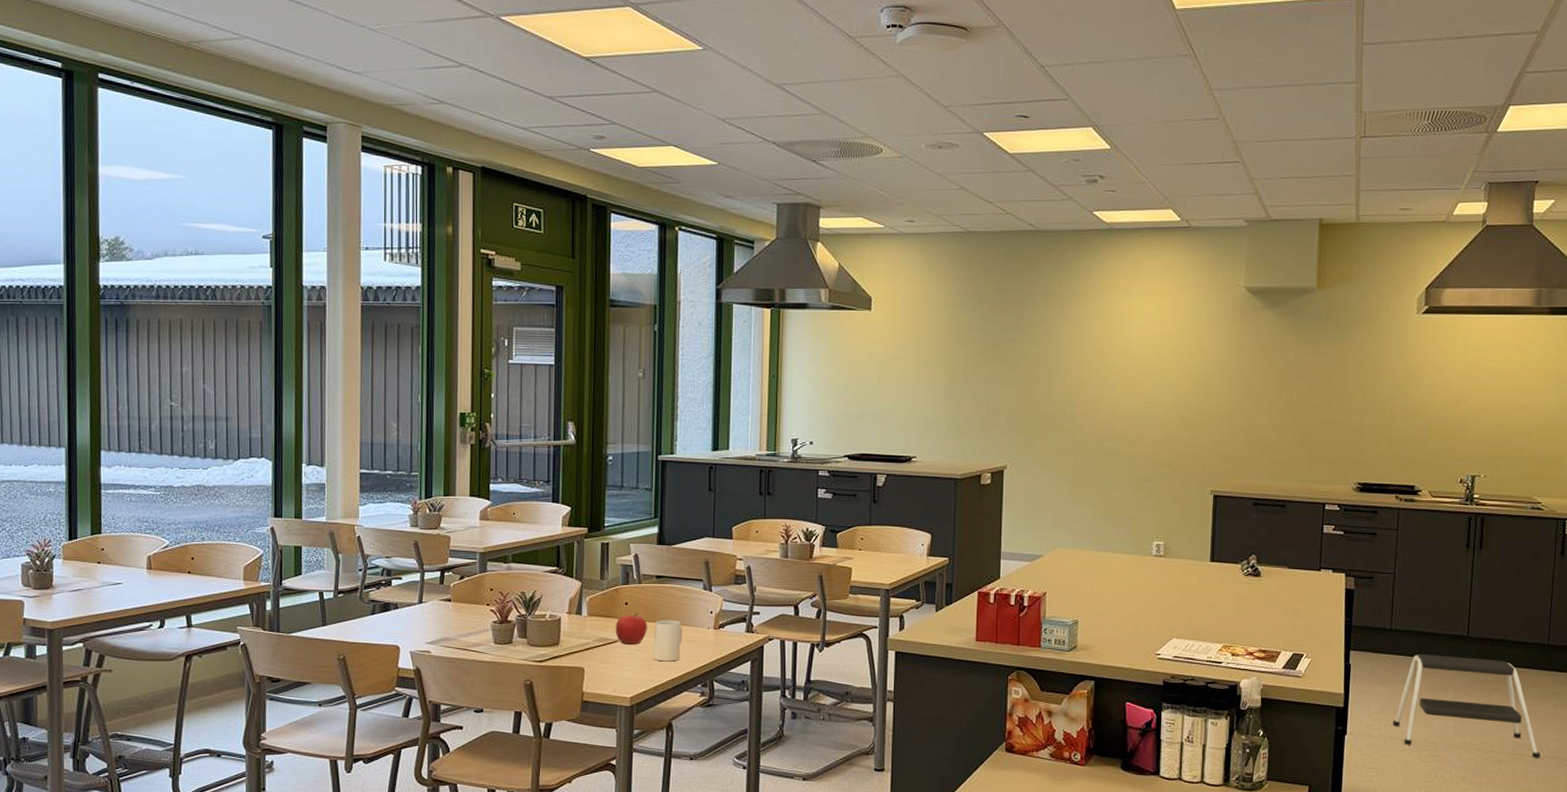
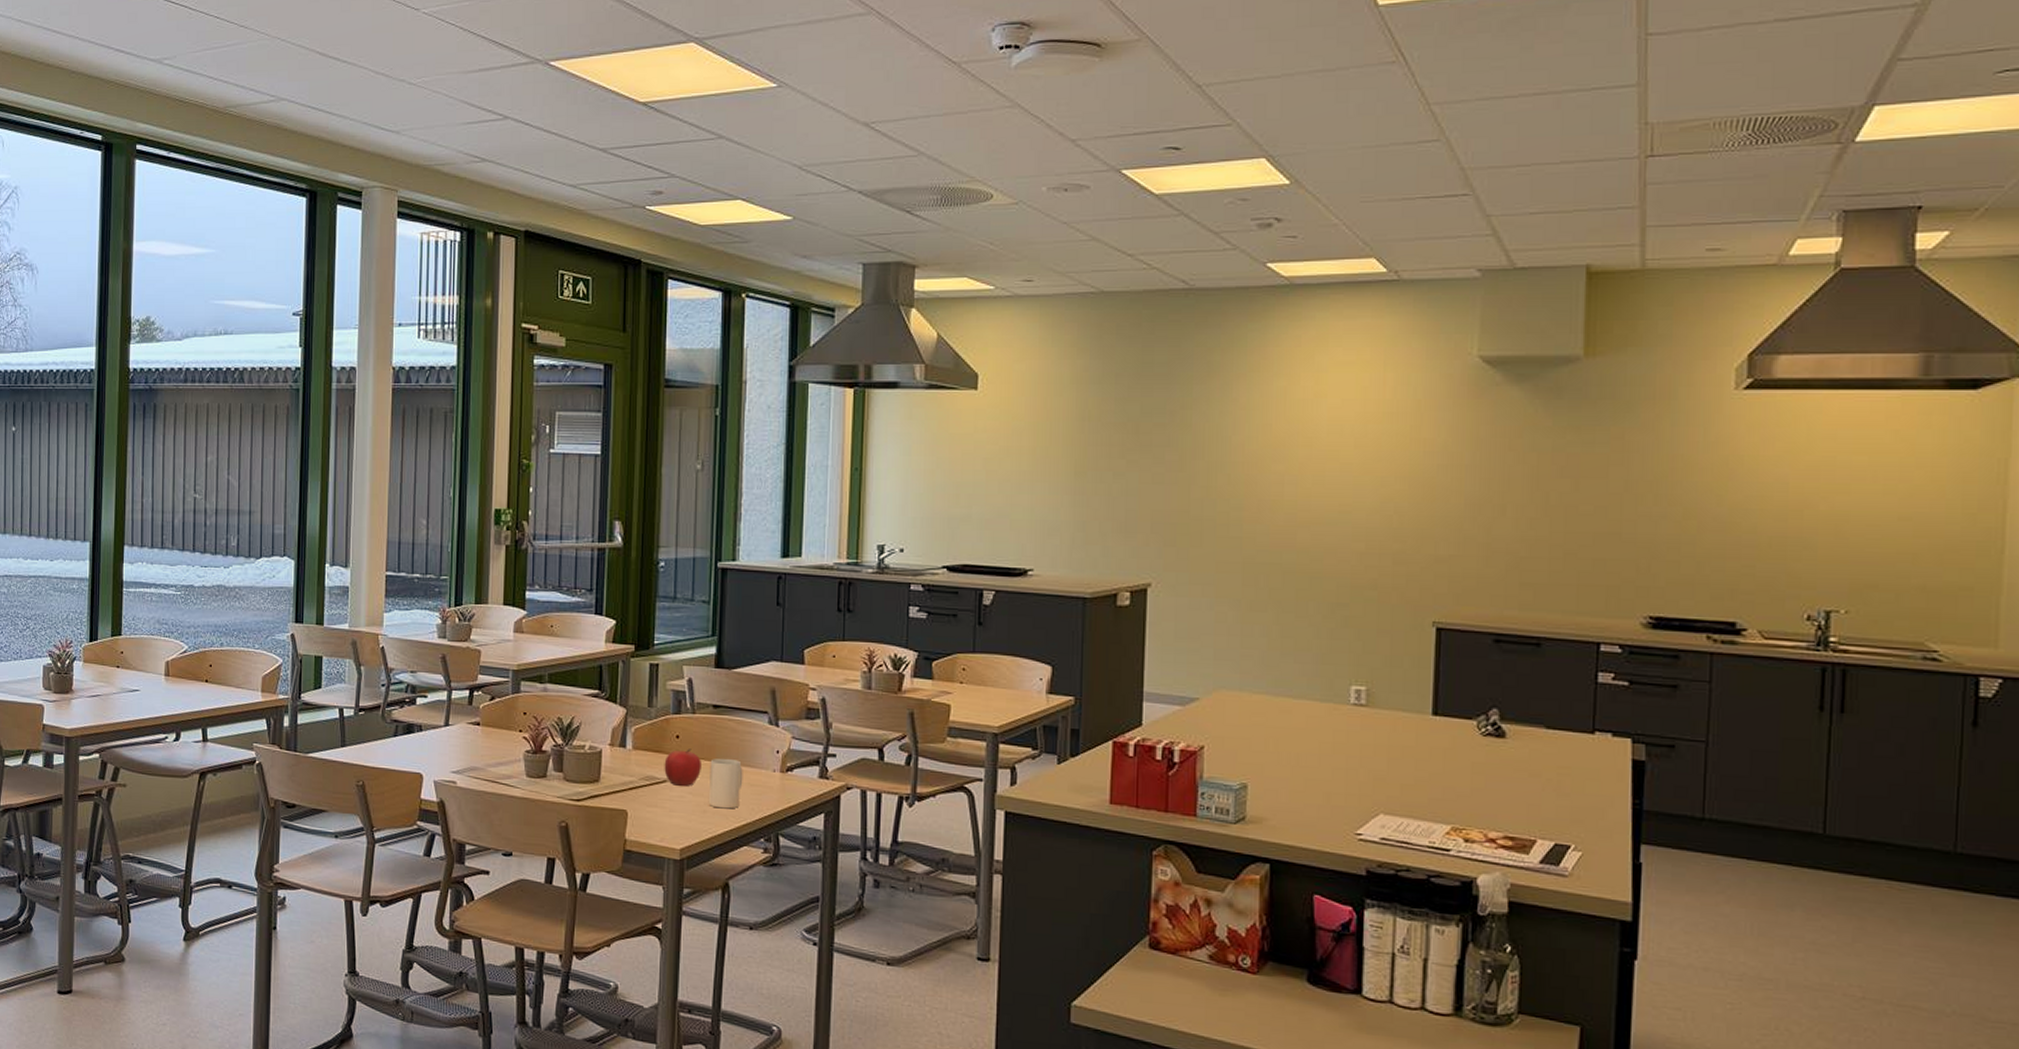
step stool: present [1393,653,1540,758] -> none [1708,854,1946,1014]

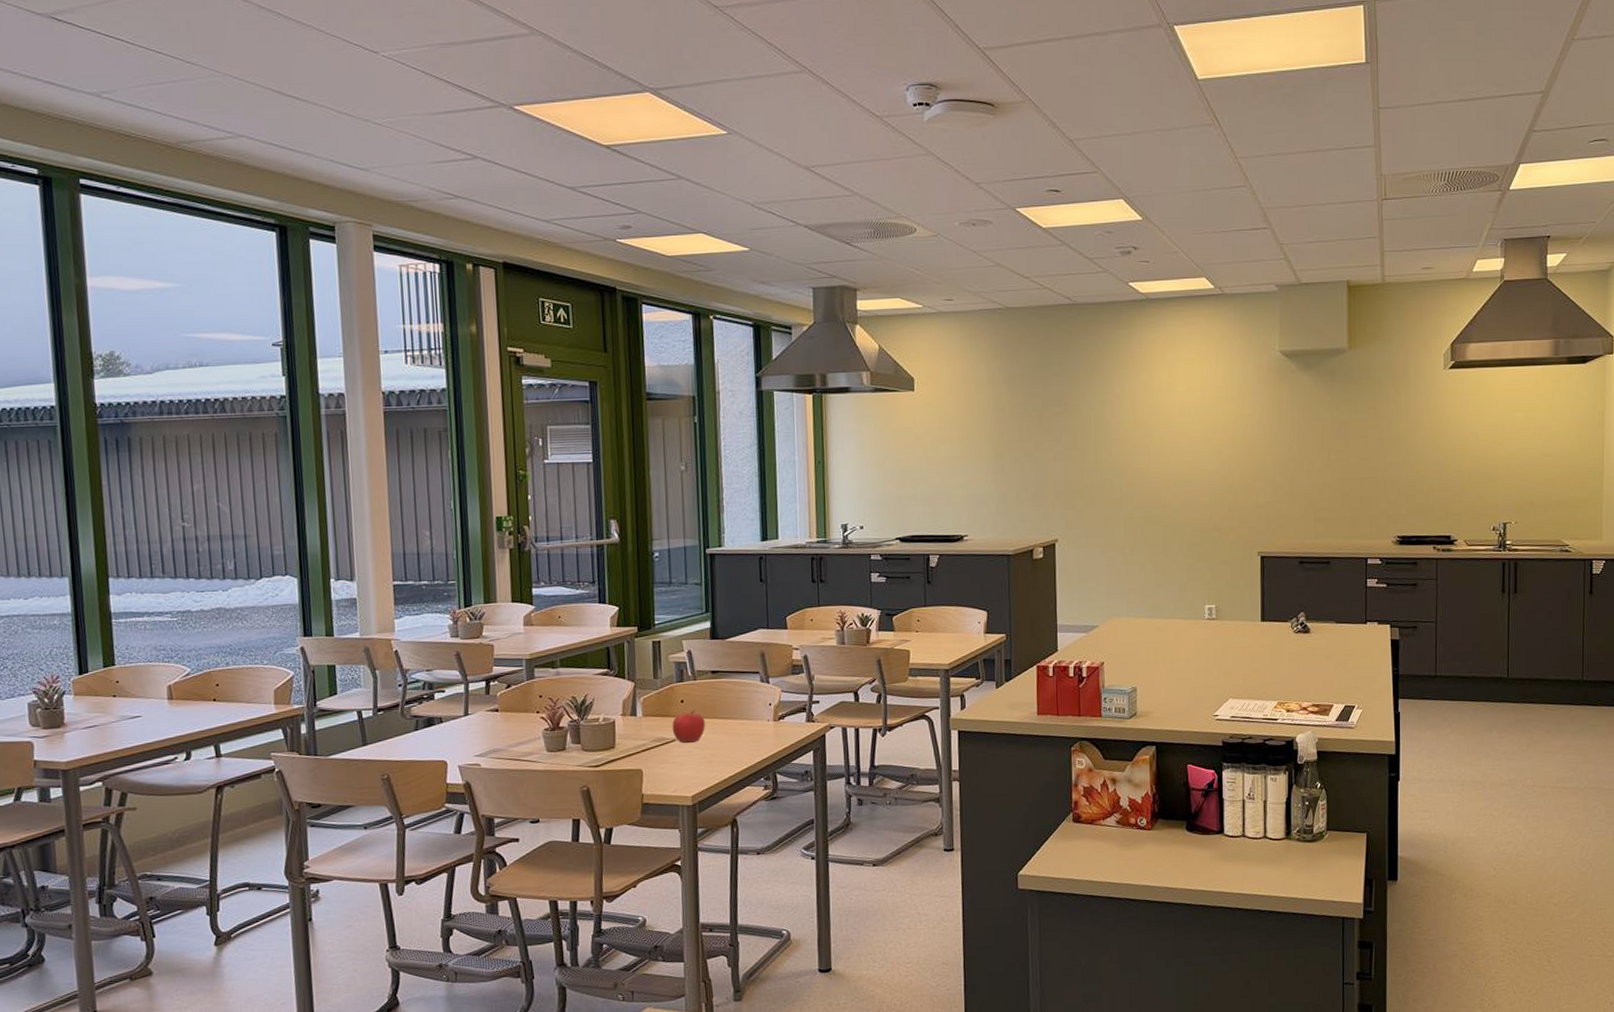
cup: present [708,758,743,809] -> none [712,714,742,758]

